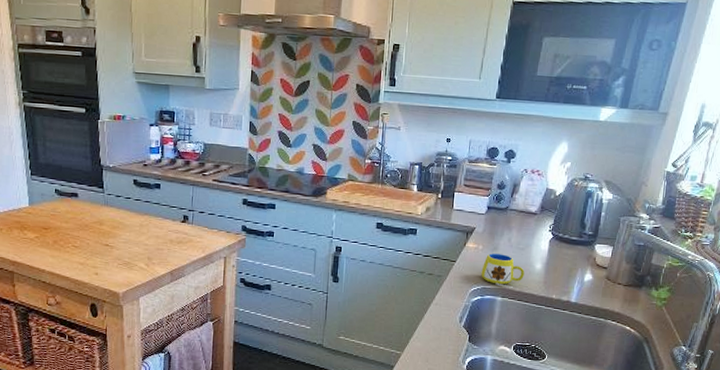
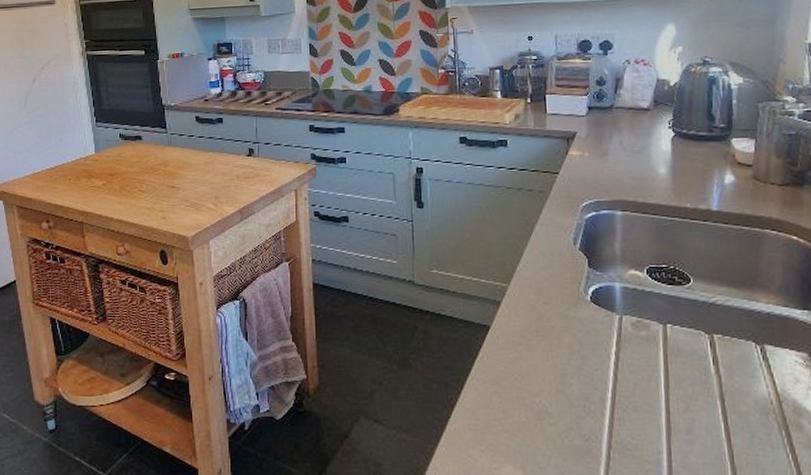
mug: present [481,253,525,289] -> none [591,160,646,200]

